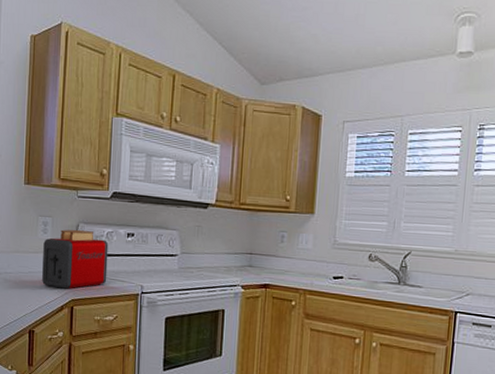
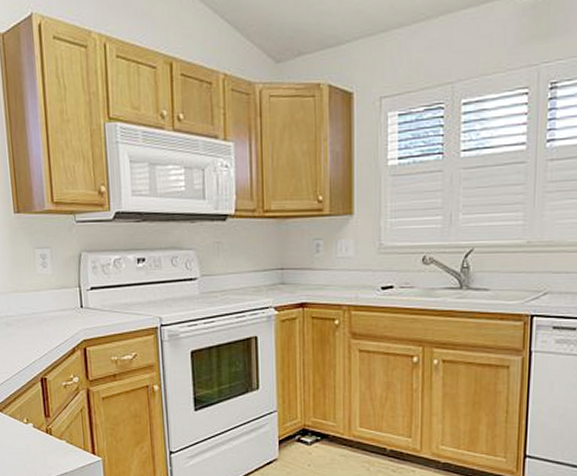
toaster: present [42,229,109,289] -> none [44,260,120,329]

